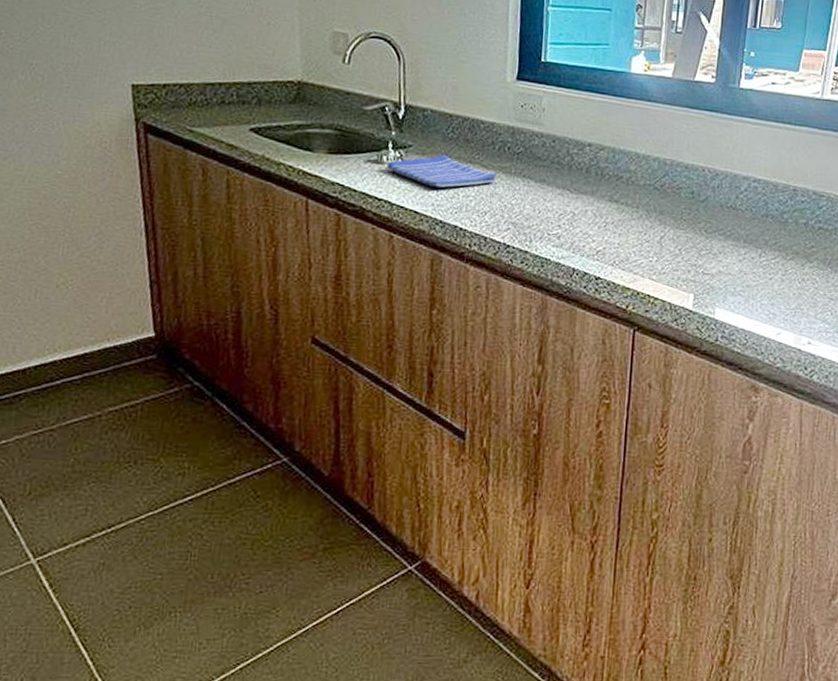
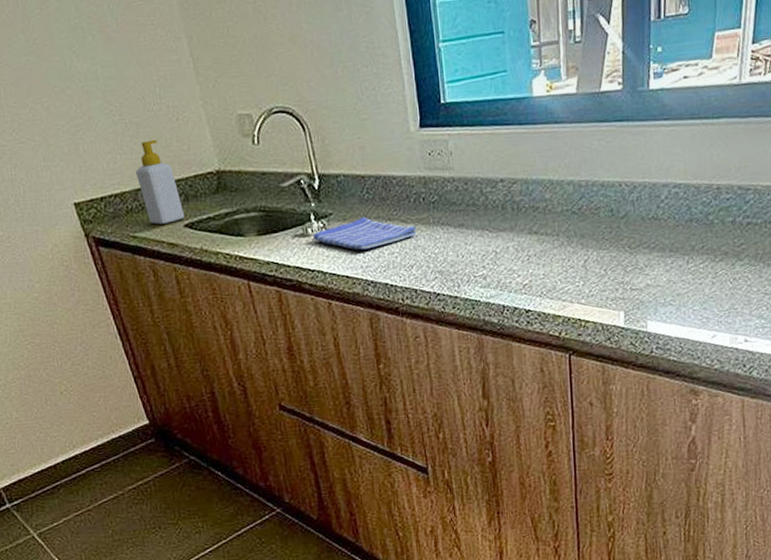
soap bottle: none [209,37,253,124] -> present [135,139,185,224]

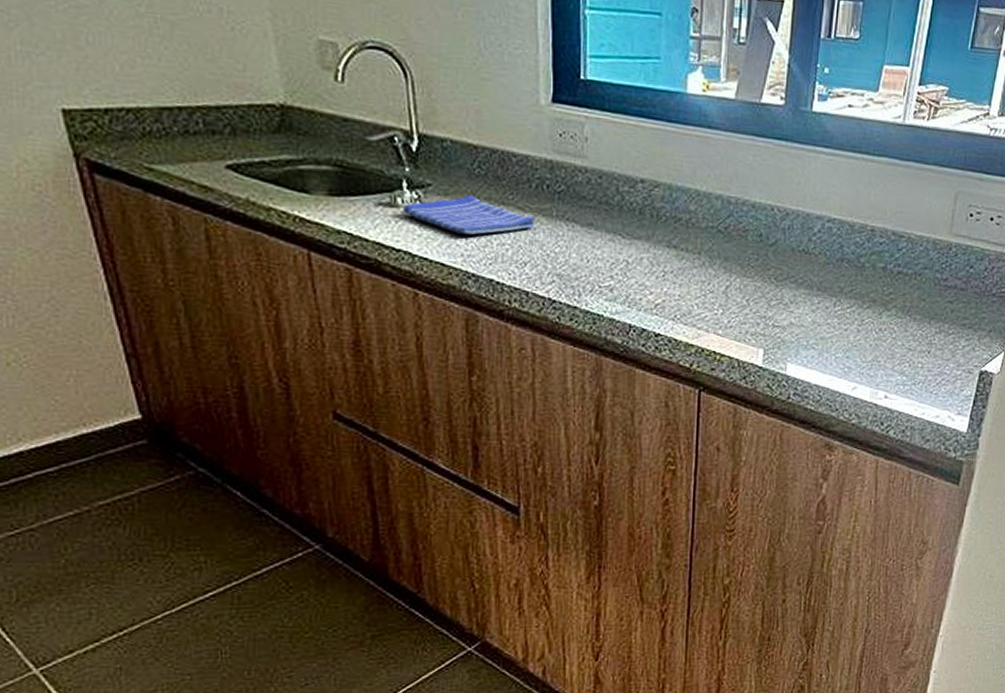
soap bottle: present [135,139,185,224] -> none [162,47,229,160]

